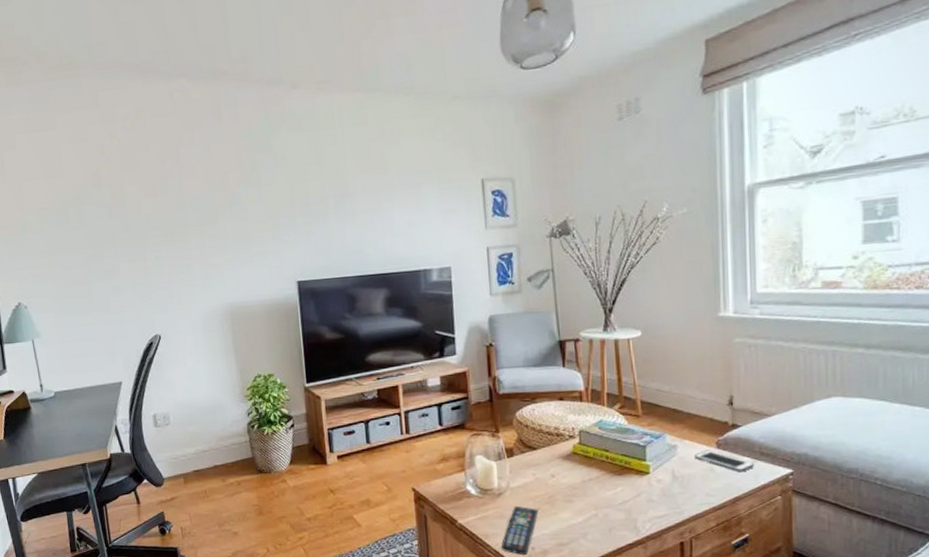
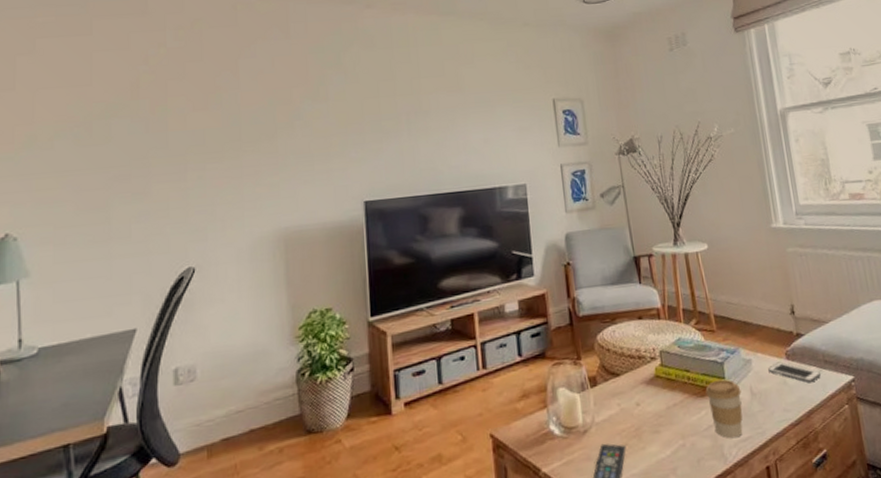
coffee cup: none [624,461,662,515] -> present [705,379,743,439]

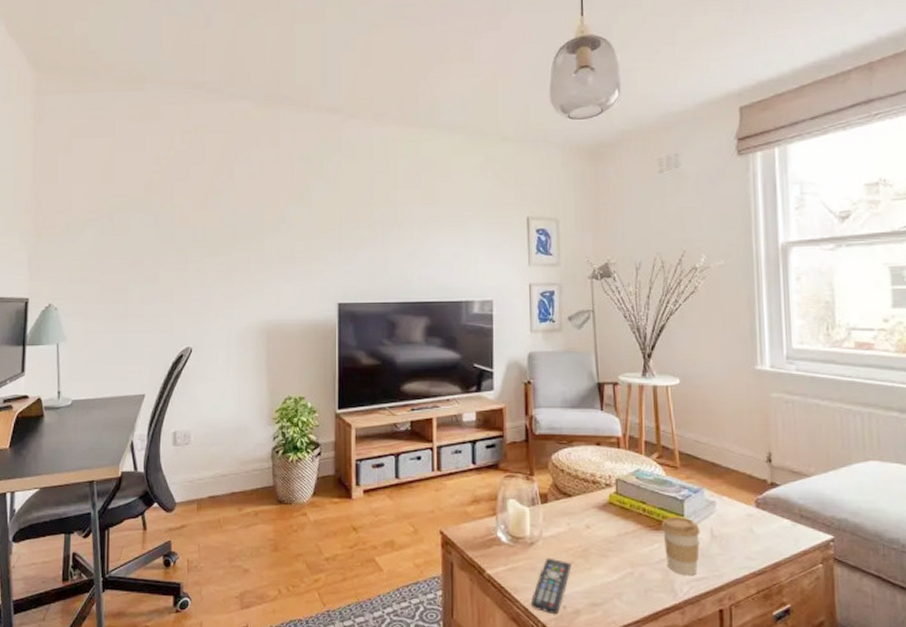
cell phone: present [768,362,821,383] -> none [734,509,794,535]

